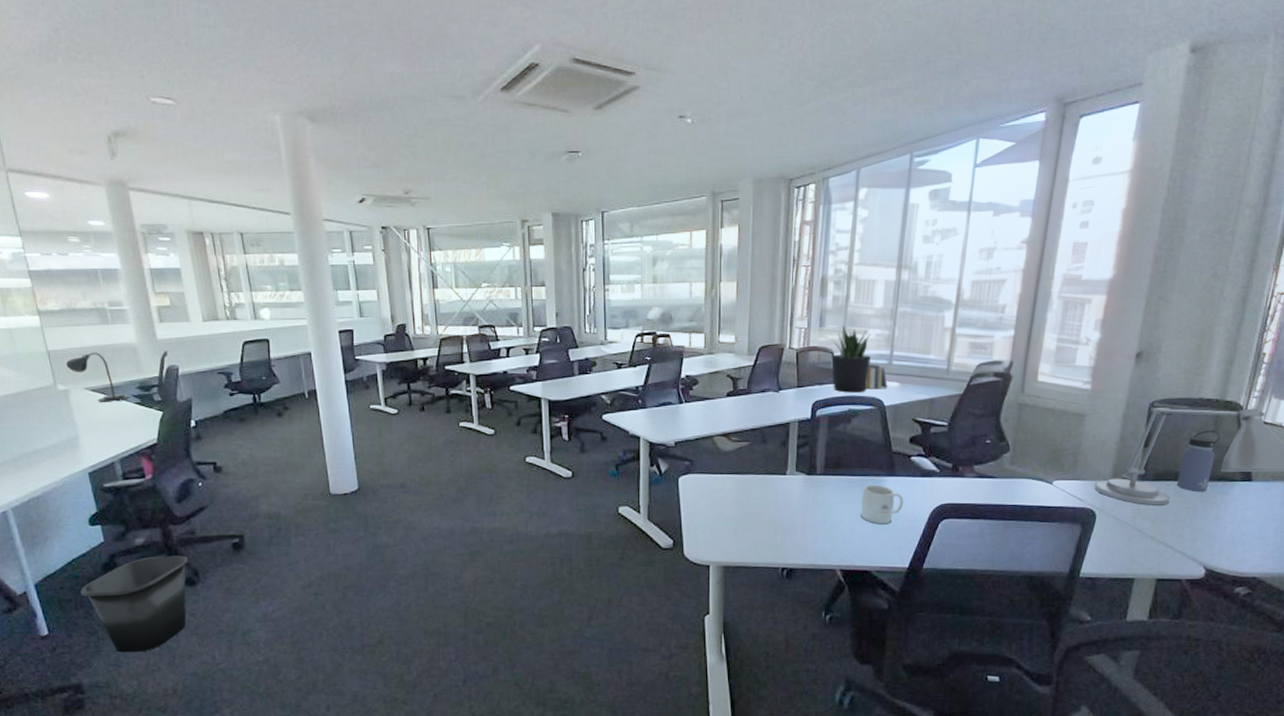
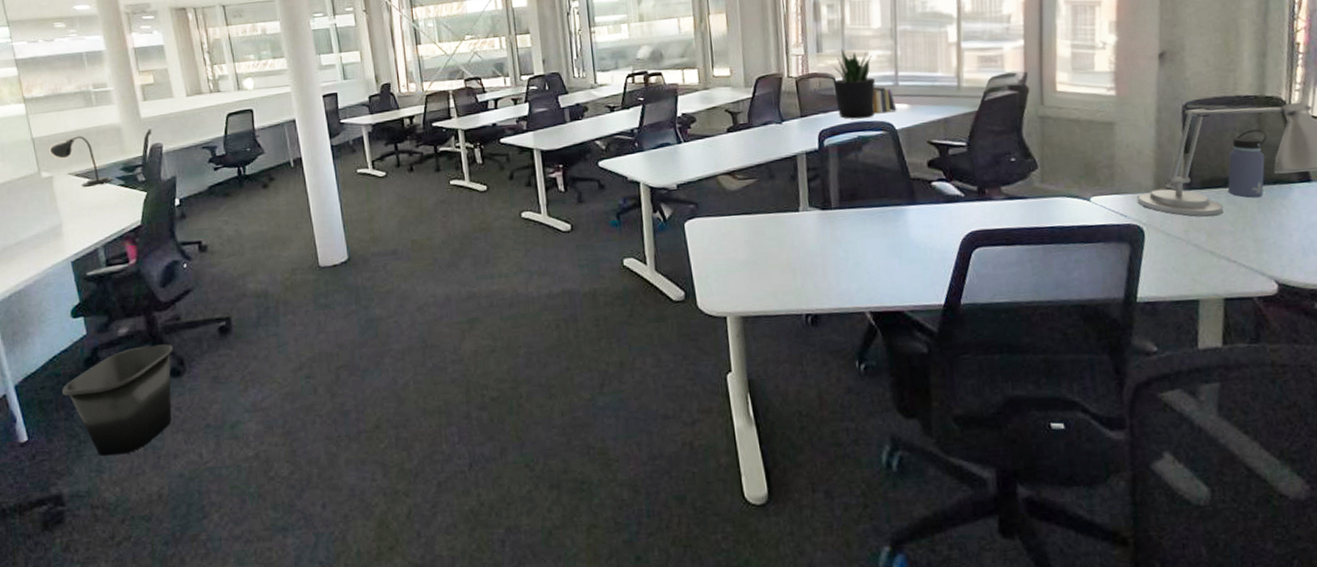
mug: present [860,484,904,526] -> none [883,215,930,260]

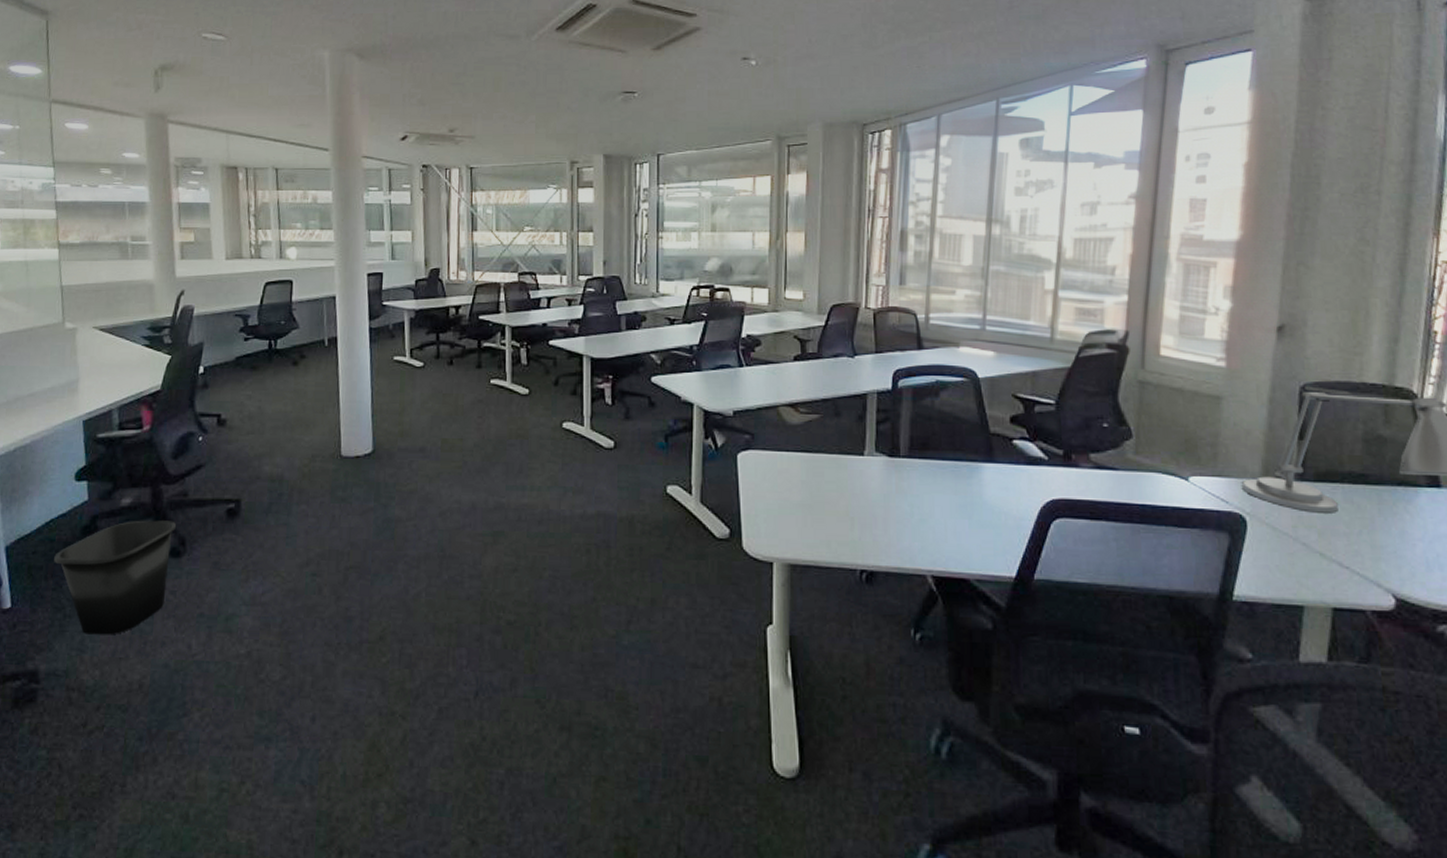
desk lamp: present [49,135,114,187] -> none [77,289,140,343]
planter: present [833,49,876,119] -> none [914,284,961,361]
books: present [872,86,897,114] -> none [955,328,982,359]
water bottle: present [1227,129,1268,198] -> none [1344,422,1394,499]

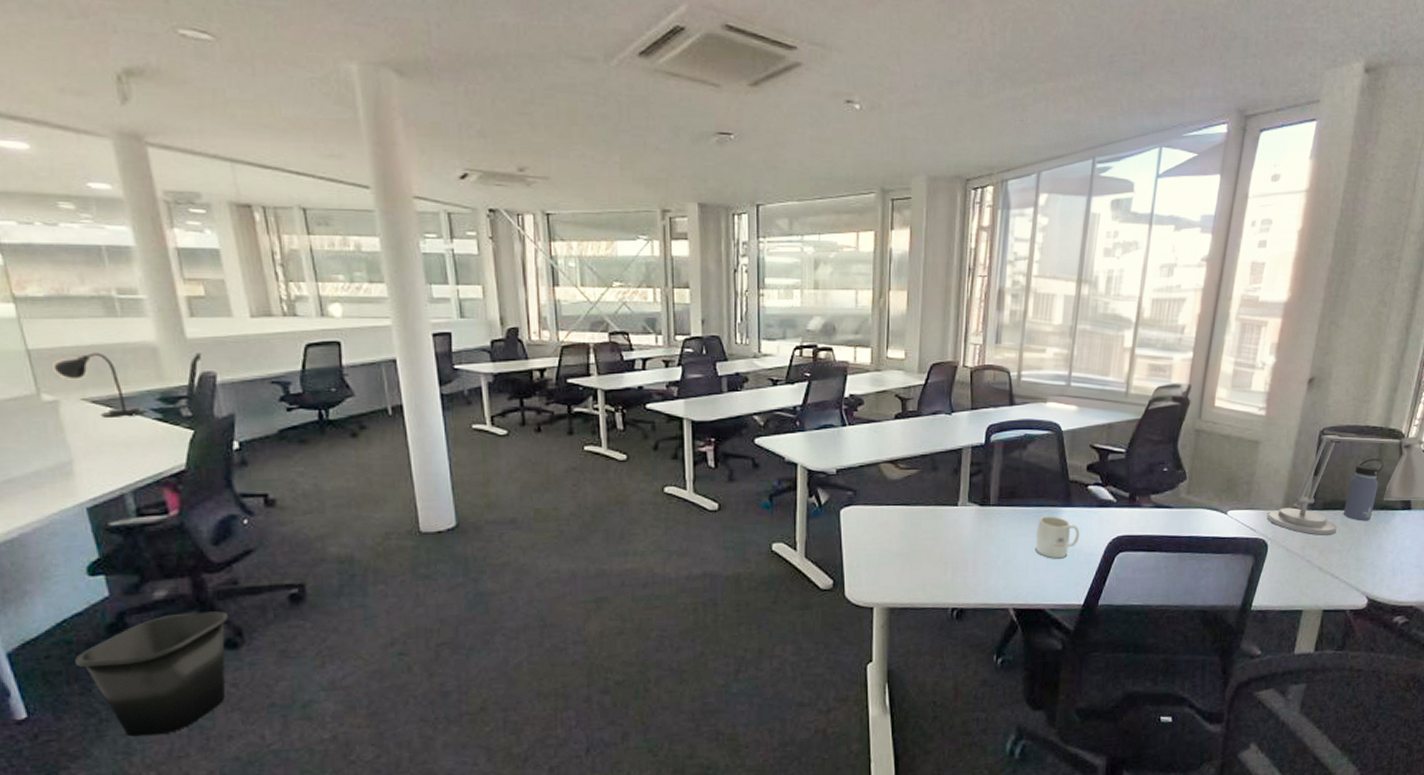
desk lamp: none [77,289,140,343] -> present [53,353,148,417]
mug: none [954,472,1007,523] -> present [1035,516,1080,560]
water bottle: none [1344,422,1394,499] -> present [1343,458,1384,521]

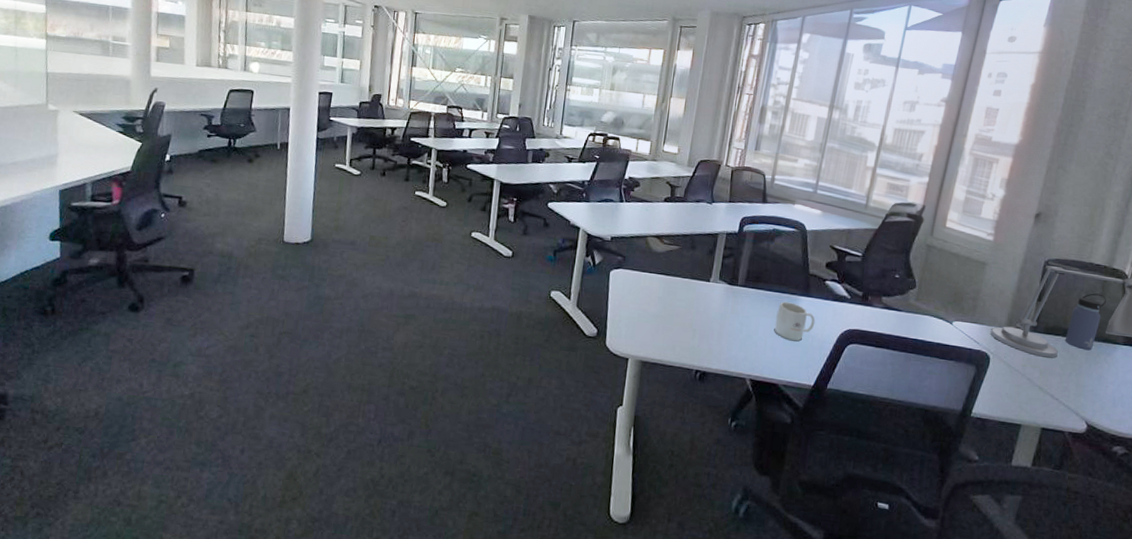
desk lamp: present [53,353,148,417] -> none [60,79,115,128]
waste bin: present [75,611,229,737] -> none [26,278,137,370]

